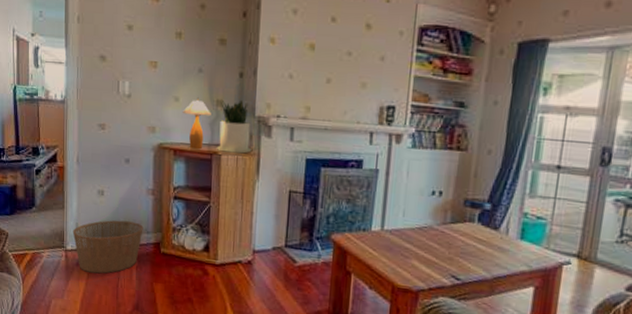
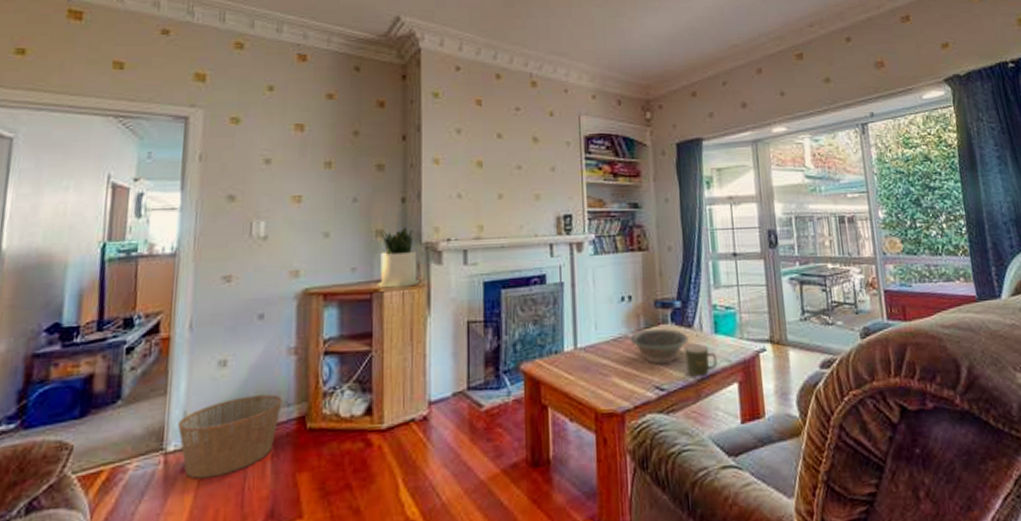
table lamp: present [183,97,213,150] -> none [334,230,371,290]
decorative bowl: none [434,224,493,259] -> present [630,328,689,365]
mug: none [484,245,518,277] -> present [685,344,718,378]

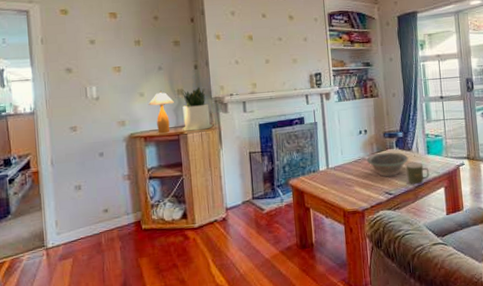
basket: present [177,394,282,479] -> none [52,207,123,265]
table lamp: none [334,230,371,290] -> present [148,90,175,134]

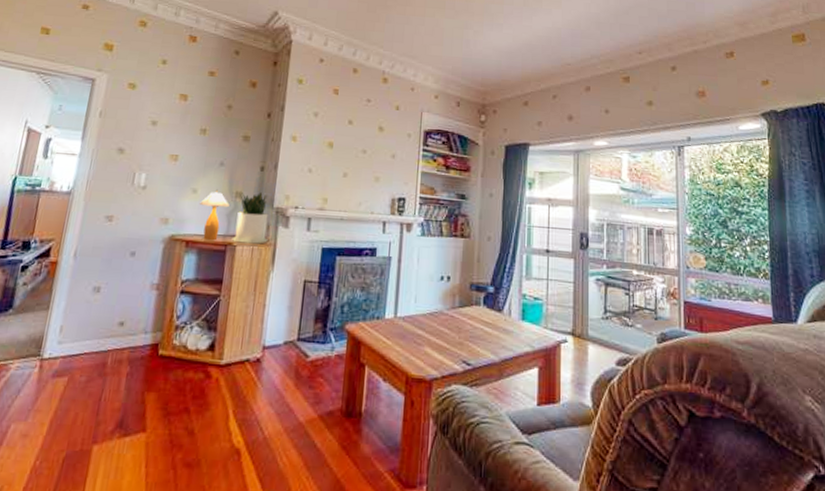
decorative bowl: present [366,152,409,178] -> none [444,308,497,342]
mug: present [406,162,430,185] -> none [492,327,521,359]

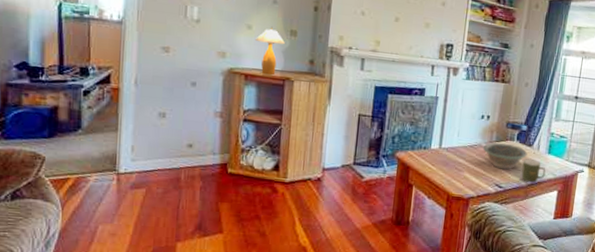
planter: present [231,191,269,245] -> none [289,30,324,81]
decorative bowl: none [444,308,497,342] -> present [482,142,528,170]
mug: none [492,327,521,359] -> present [521,159,546,184]

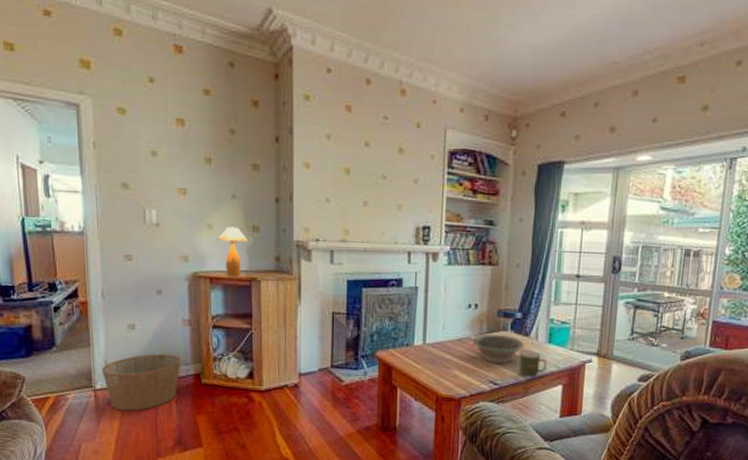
basket: none [127,142,210,196] -> present [101,354,181,411]

